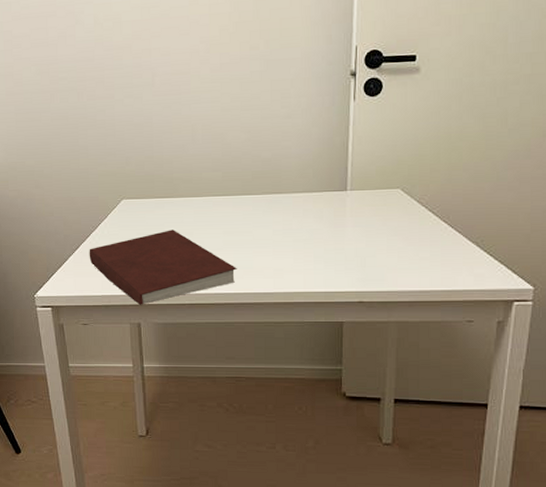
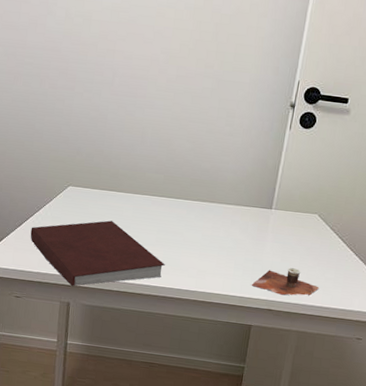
cup: none [336,252,415,284] -> present [251,268,320,296]

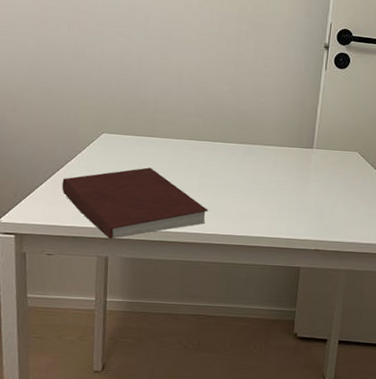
cup: present [251,268,320,296] -> none [297,206,365,234]

